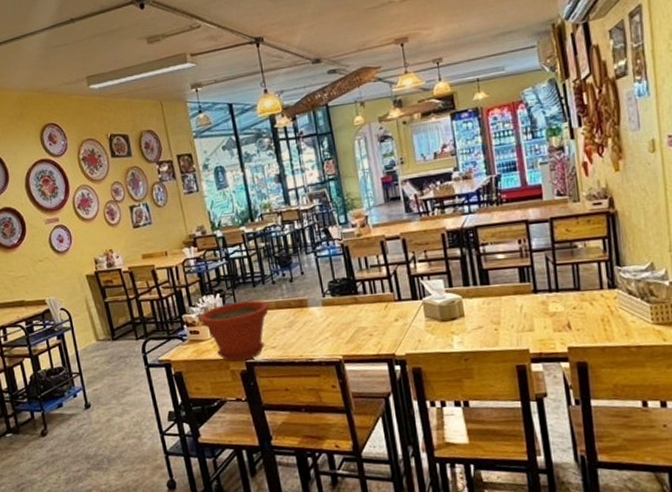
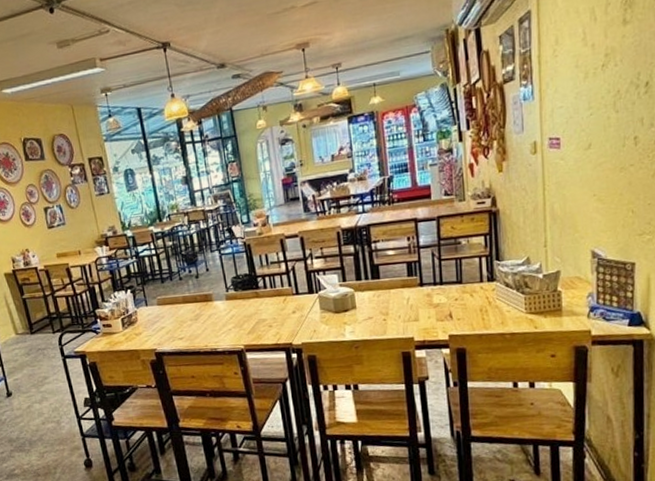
plant pot: present [199,300,269,362] -> none [111,295,176,352]

